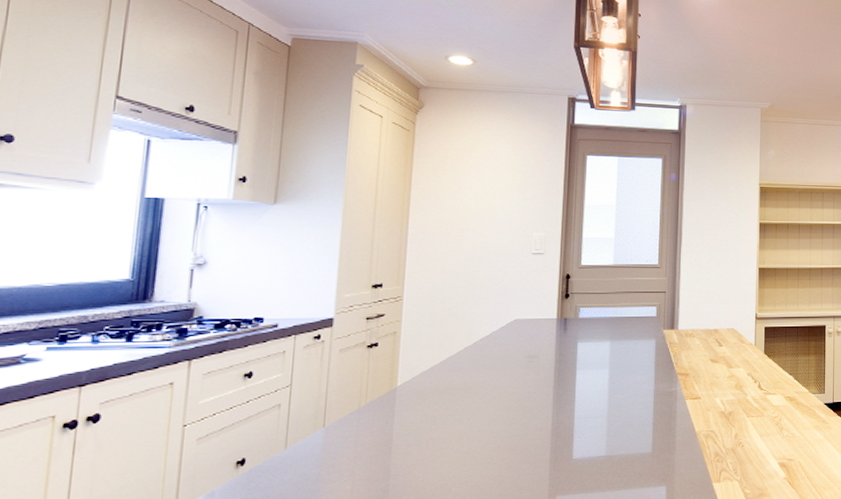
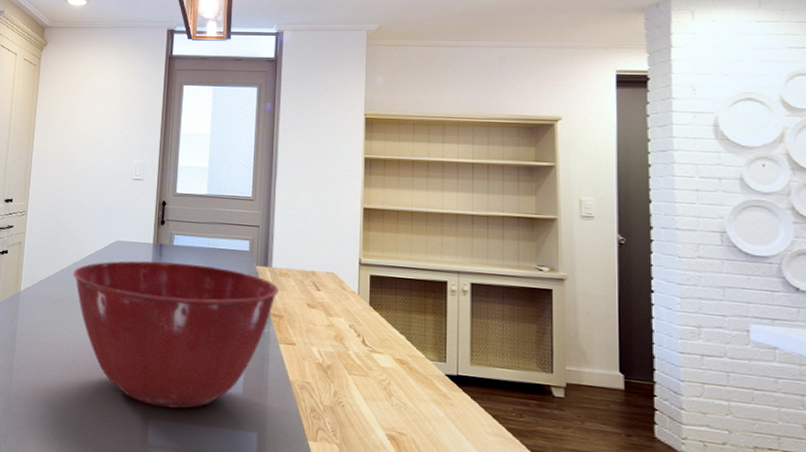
mixing bowl: none [464,334,685,482] -> present [73,260,279,409]

